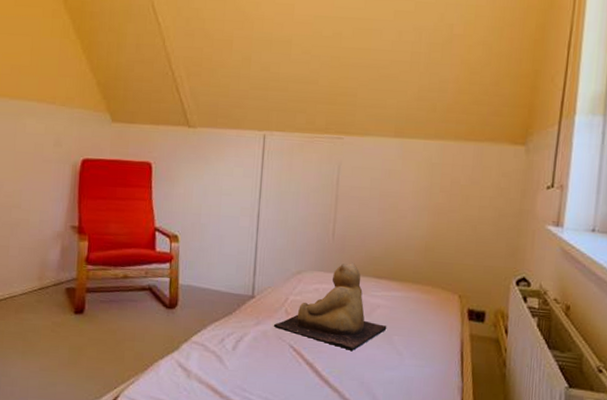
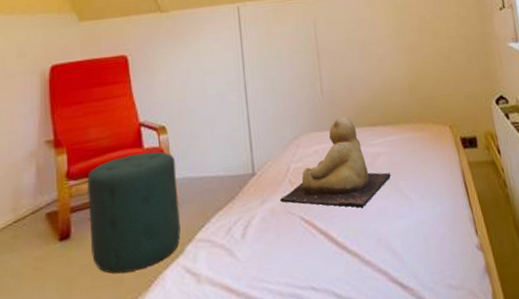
ottoman: none [100,254,183,354] -> present [87,151,181,274]

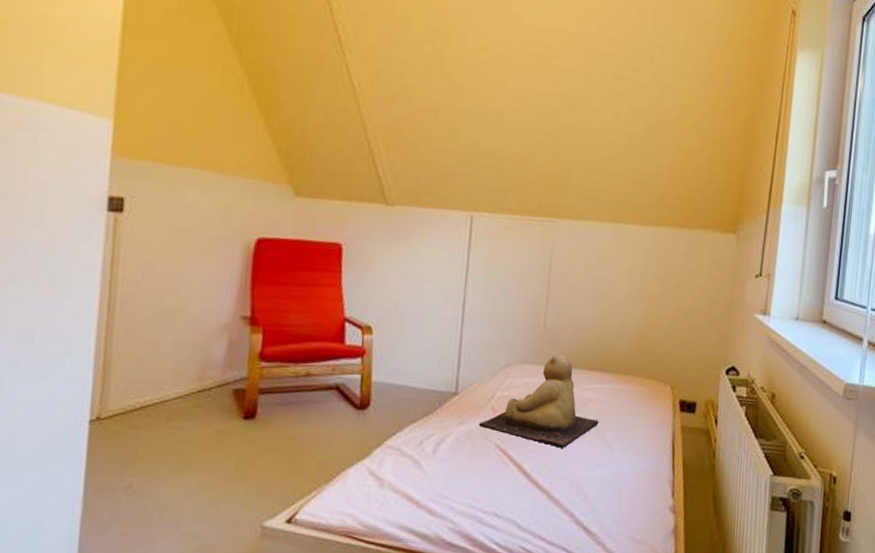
ottoman: present [87,151,181,274] -> none [275,348,377,463]

